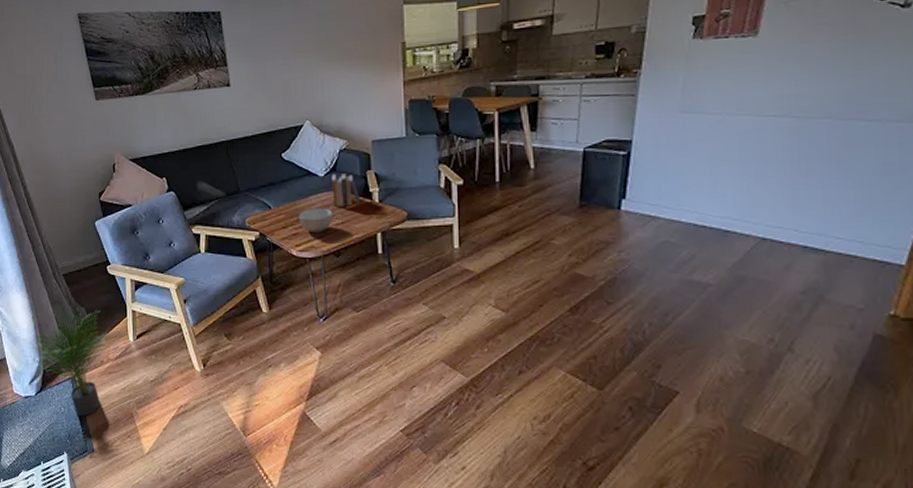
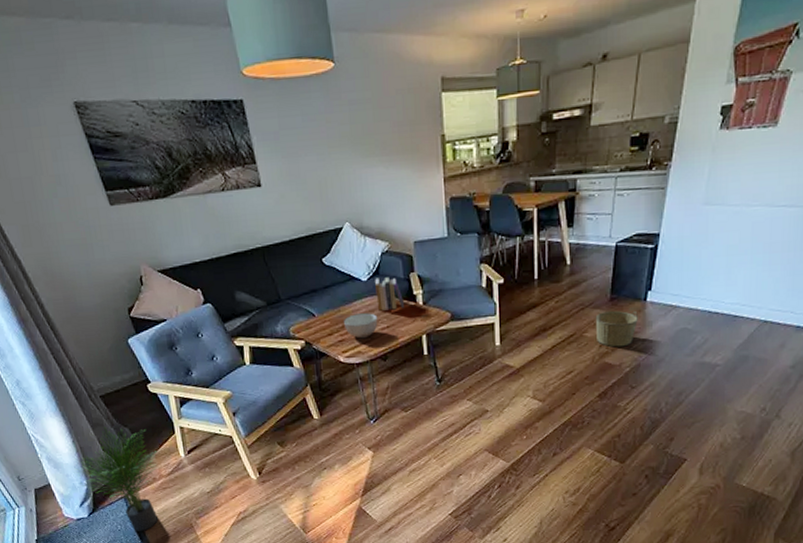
basket: none [563,218,612,258] -> present [595,310,638,347]

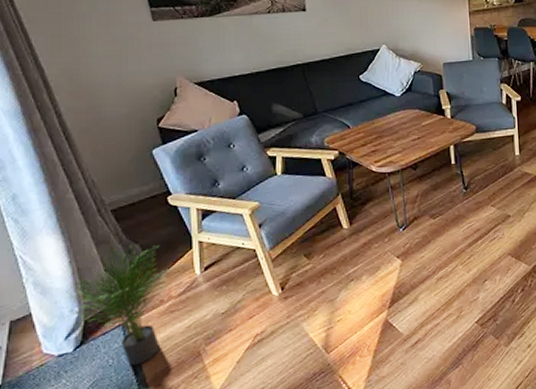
bowl: present [343,313,378,339] -> none [376,125,410,150]
books: present [375,277,404,311] -> none [408,93,434,124]

